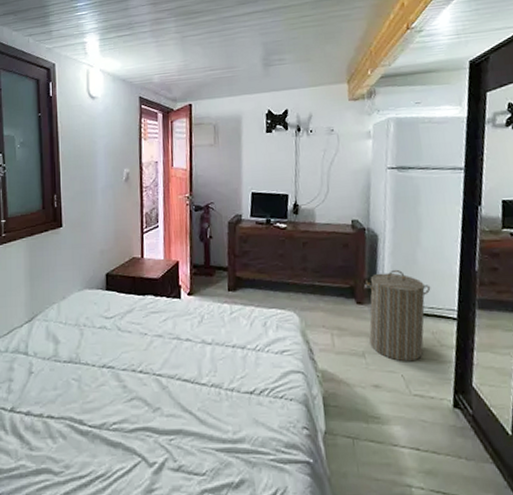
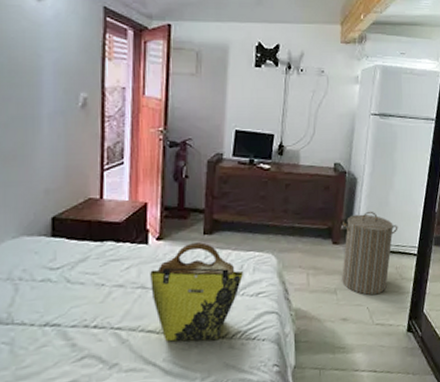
tote bag: none [184,299,267,396] -> present [150,242,243,342]

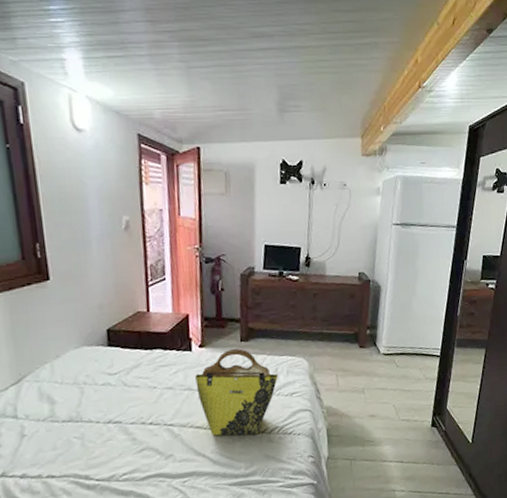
laundry hamper: present [341,211,398,296] -> none [367,316,422,394]

